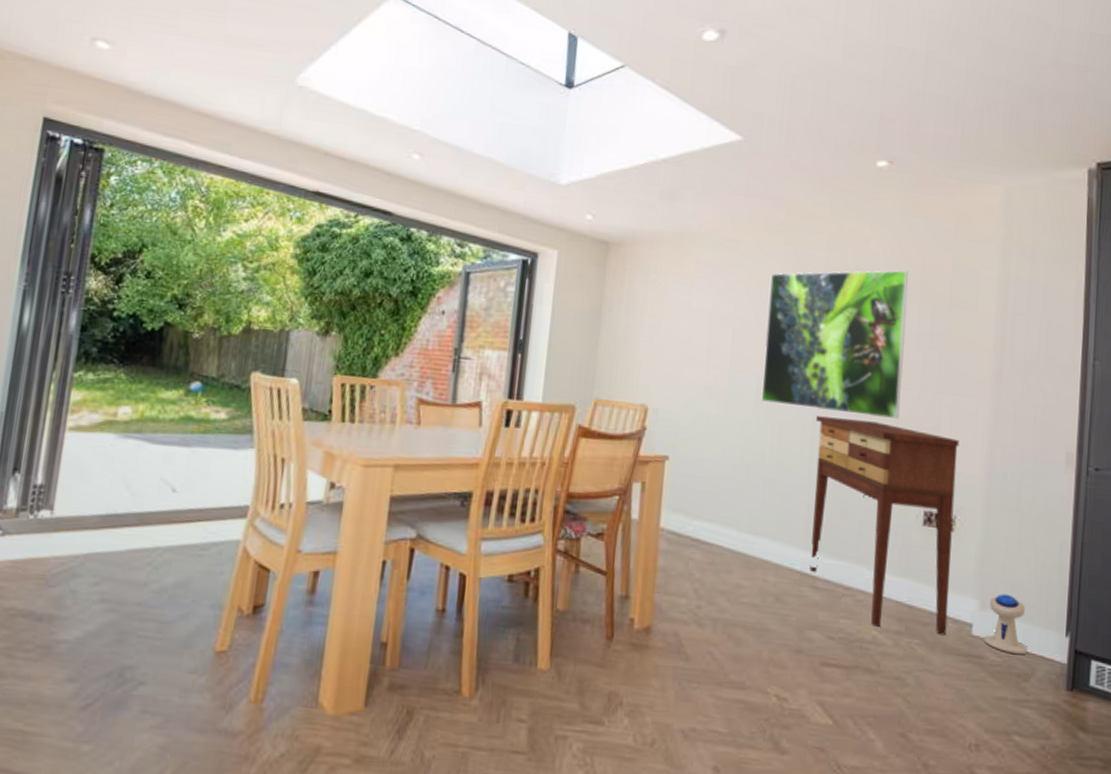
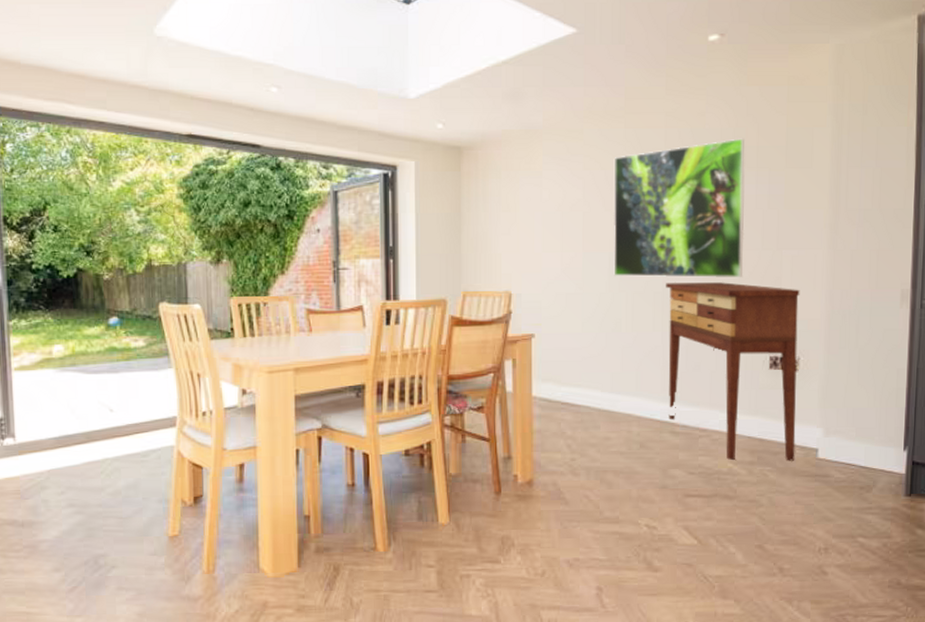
speaker: present [984,594,1027,655] -> none [829,420,869,471]

